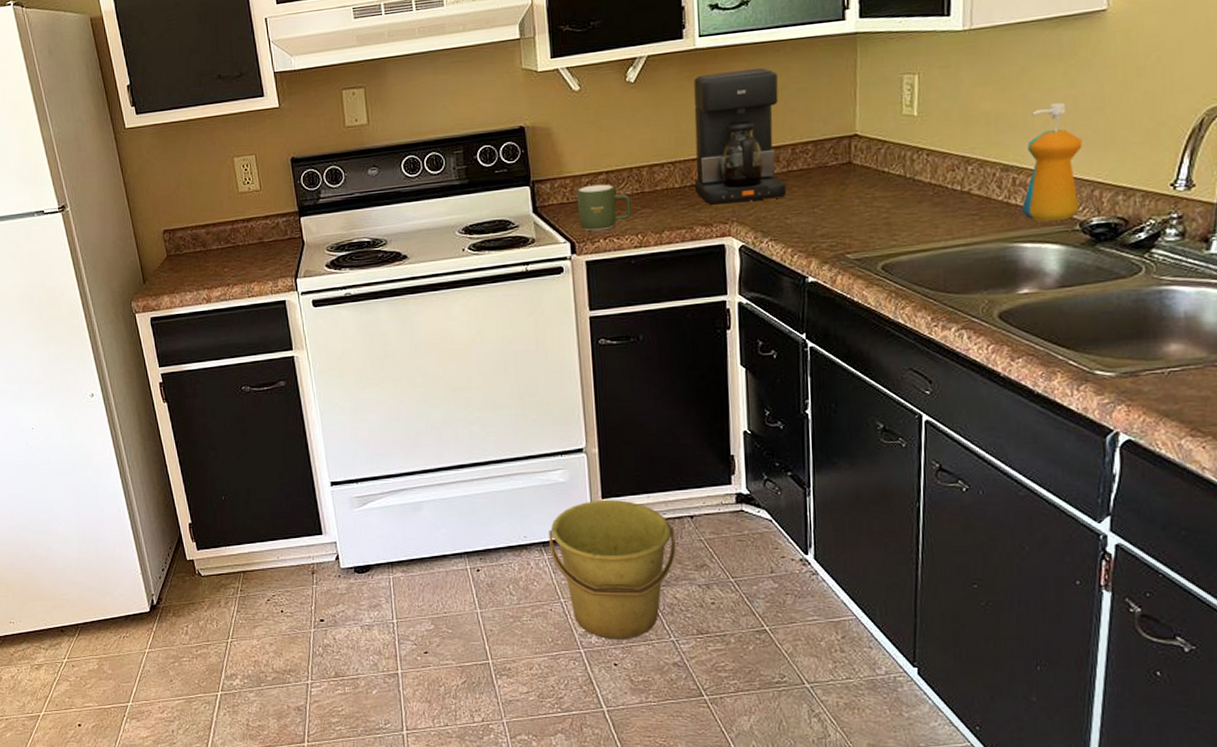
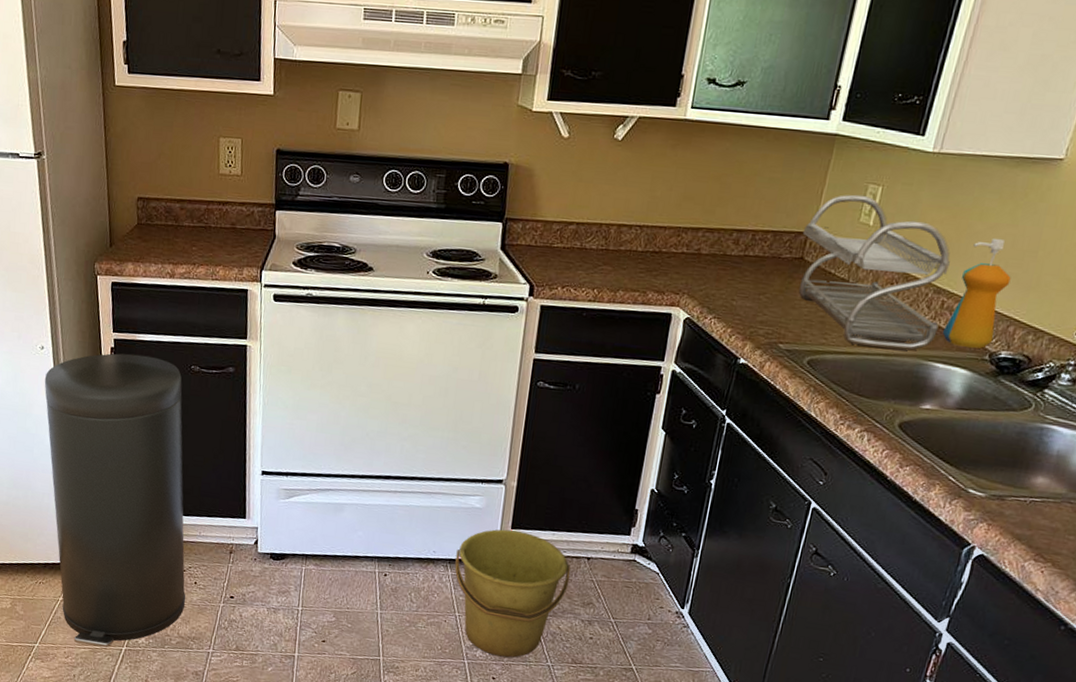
pedal bin: none [99,384,275,696] -> present [44,353,185,647]
mug: present [576,184,631,232] -> none [542,232,595,280]
coffee maker: present [694,68,787,205] -> none [656,146,755,279]
dish rack: none [844,87,1016,241] -> present [798,194,950,351]

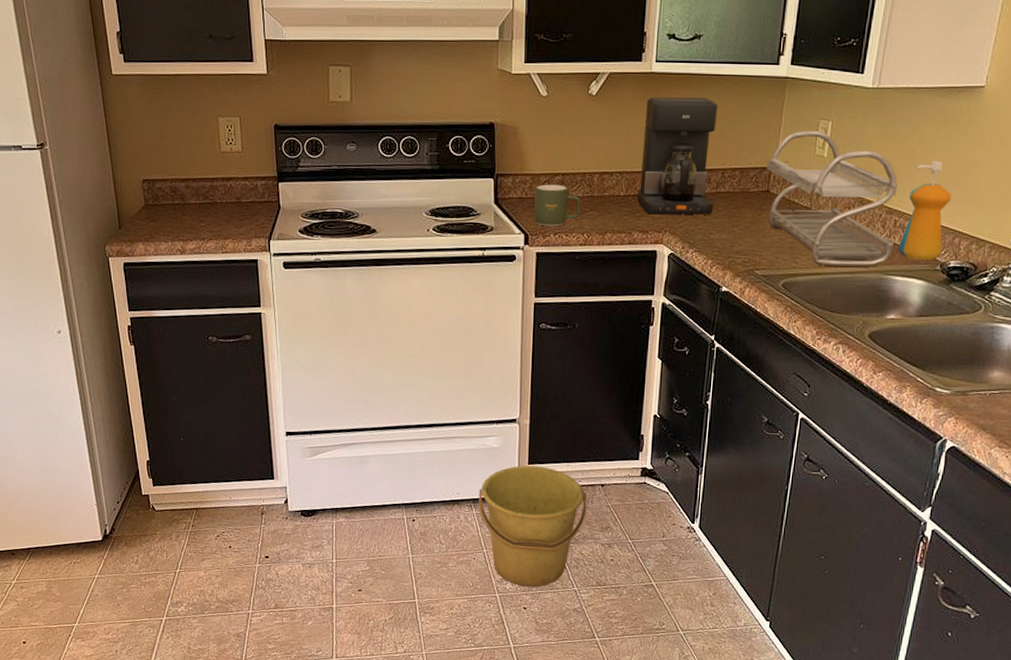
pedal bin: present [44,353,185,647] -> none [64,330,221,620]
mug: none [542,232,595,280] -> present [534,184,581,227]
coffee maker: none [656,146,755,279] -> present [637,97,718,215]

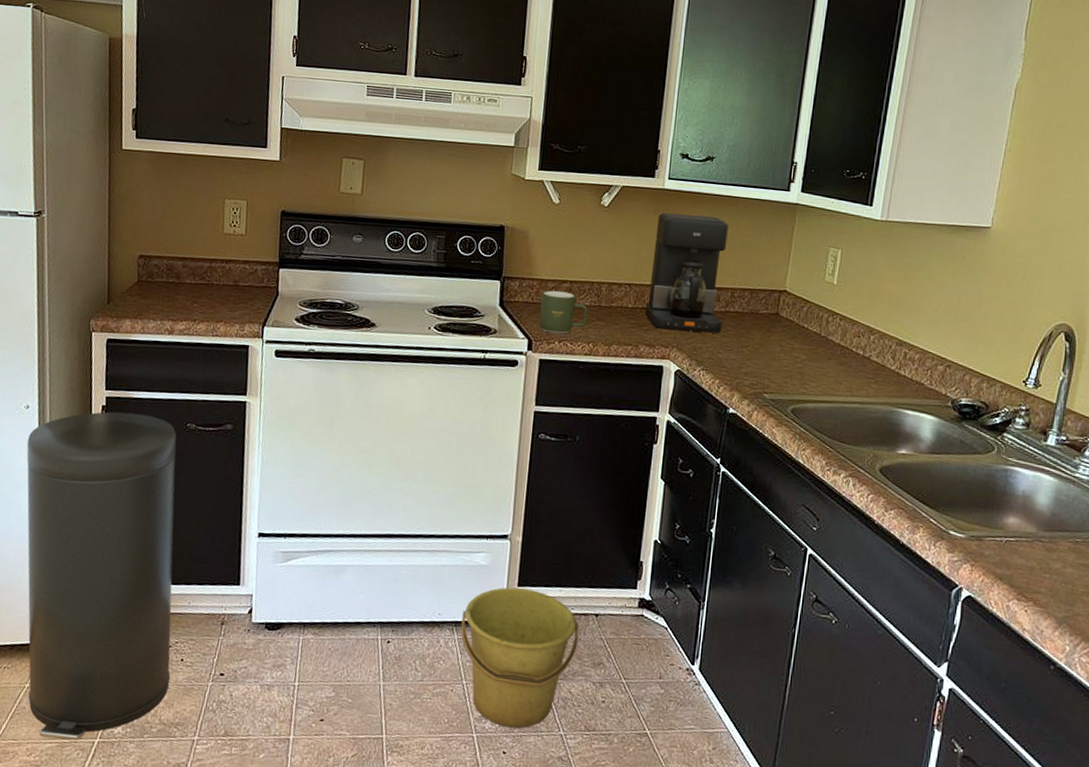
pedal bin: none [64,330,221,620] -> present [26,412,177,741]
dish rack: present [766,130,898,268] -> none [775,256,907,399]
soap dispenser: present [897,160,952,260] -> none [908,295,961,396]

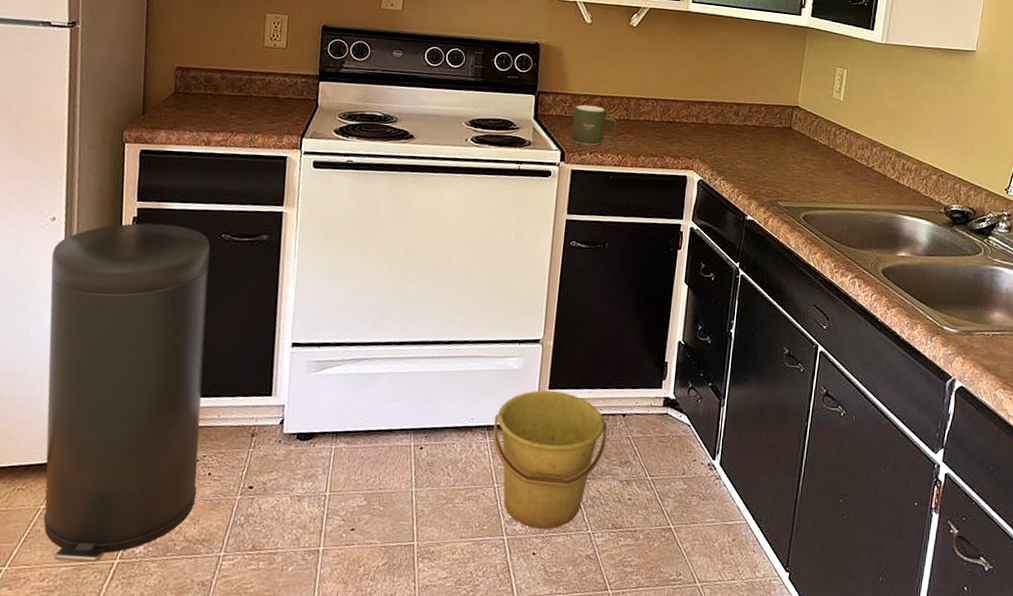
coffee maker: present [645,212,728,334] -> none [671,33,746,146]

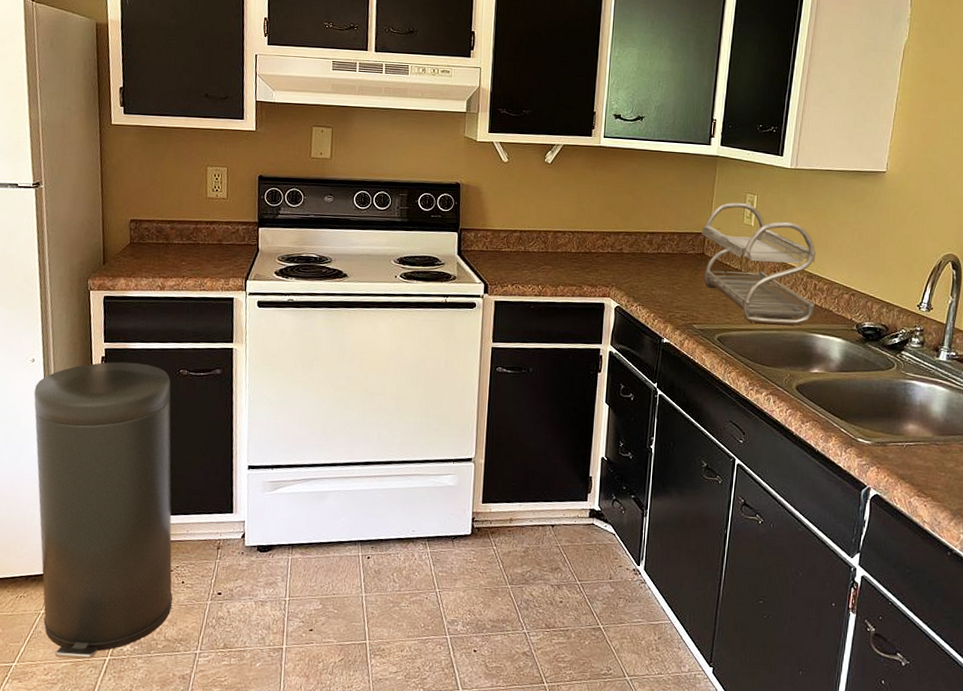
bucket: present [493,390,608,529] -> none [433,504,538,629]
mug: present [572,104,618,146] -> none [494,239,536,278]
dish rack: none [789,75,905,206] -> present [701,202,816,325]

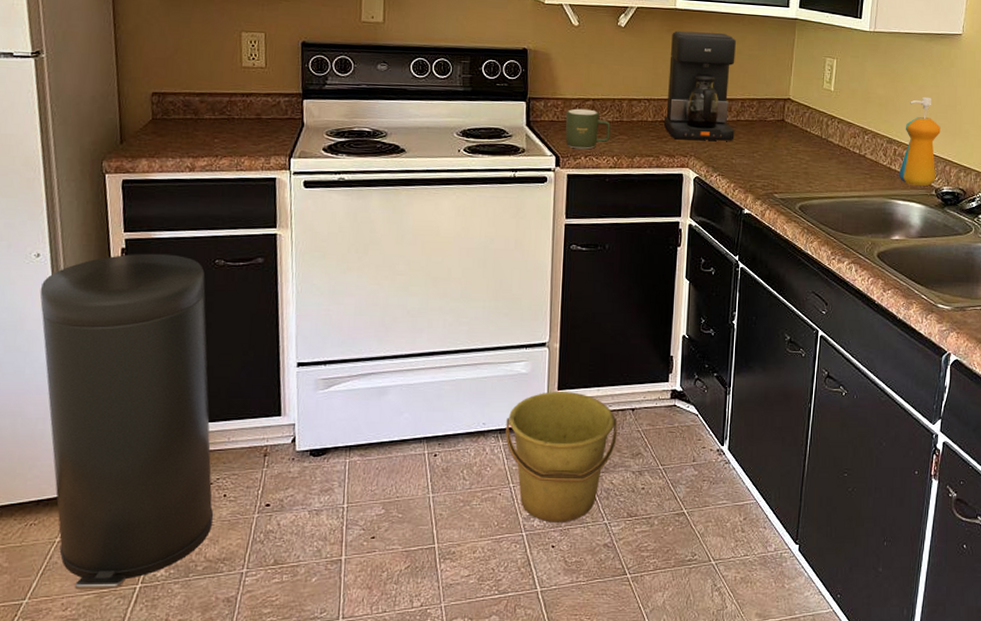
bucket: none [433,504,538,629] -> present [505,392,618,522]
mug: none [494,239,536,278] -> present [565,108,611,150]
coffee maker: none [587,167,658,273] -> present [664,31,736,141]
dish rack: present [701,202,816,325] -> none [781,66,895,192]
soap dispenser: none [818,233,863,321] -> present [898,96,941,186]

